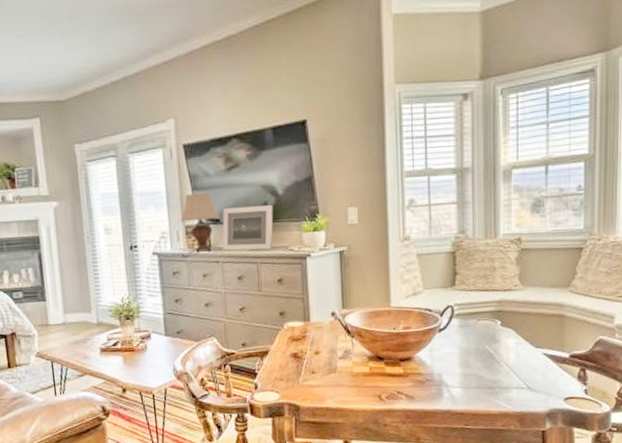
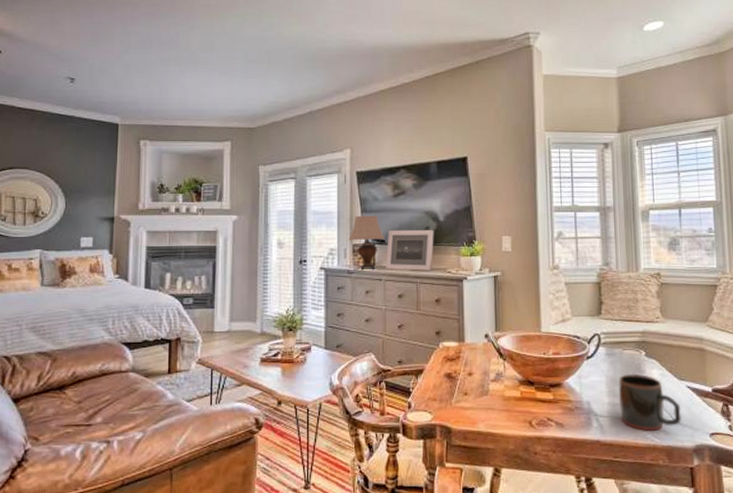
mug: none [471,343,535,399] -> present [618,373,681,431]

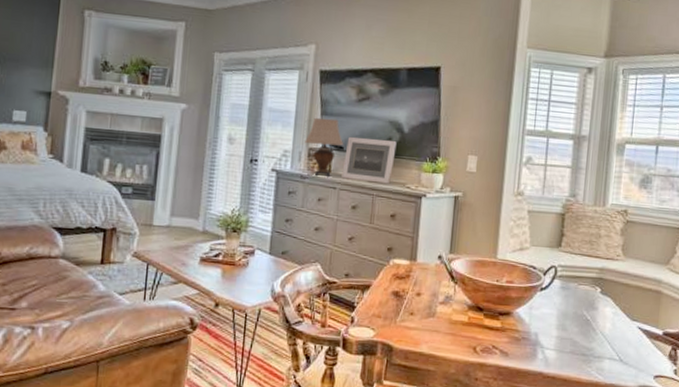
mug: present [618,373,681,431] -> none [567,309,629,368]

